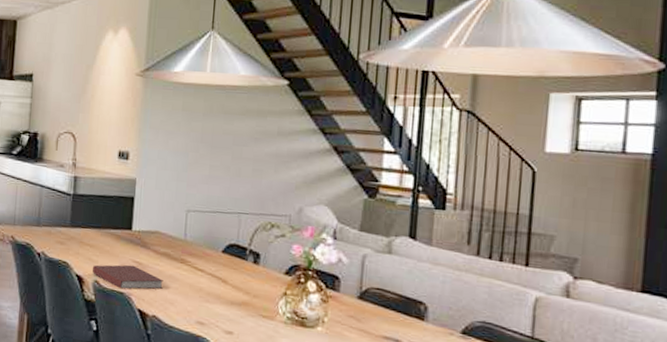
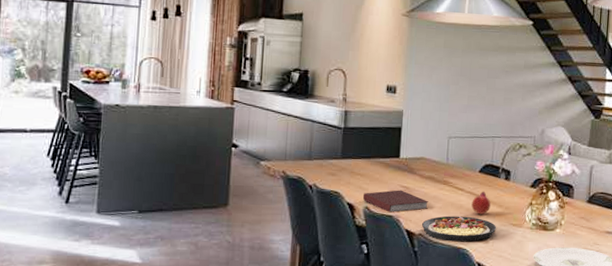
plate: none [156,298,243,331] -> present [422,215,497,242]
fruit: none [213,274,236,302] -> present [471,191,491,216]

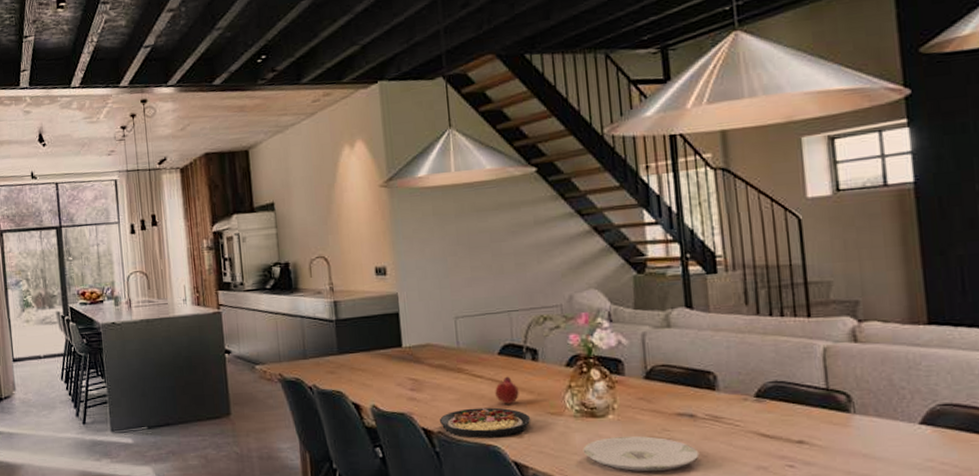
notebook: present [362,190,428,212] -> none [367,383,444,409]

